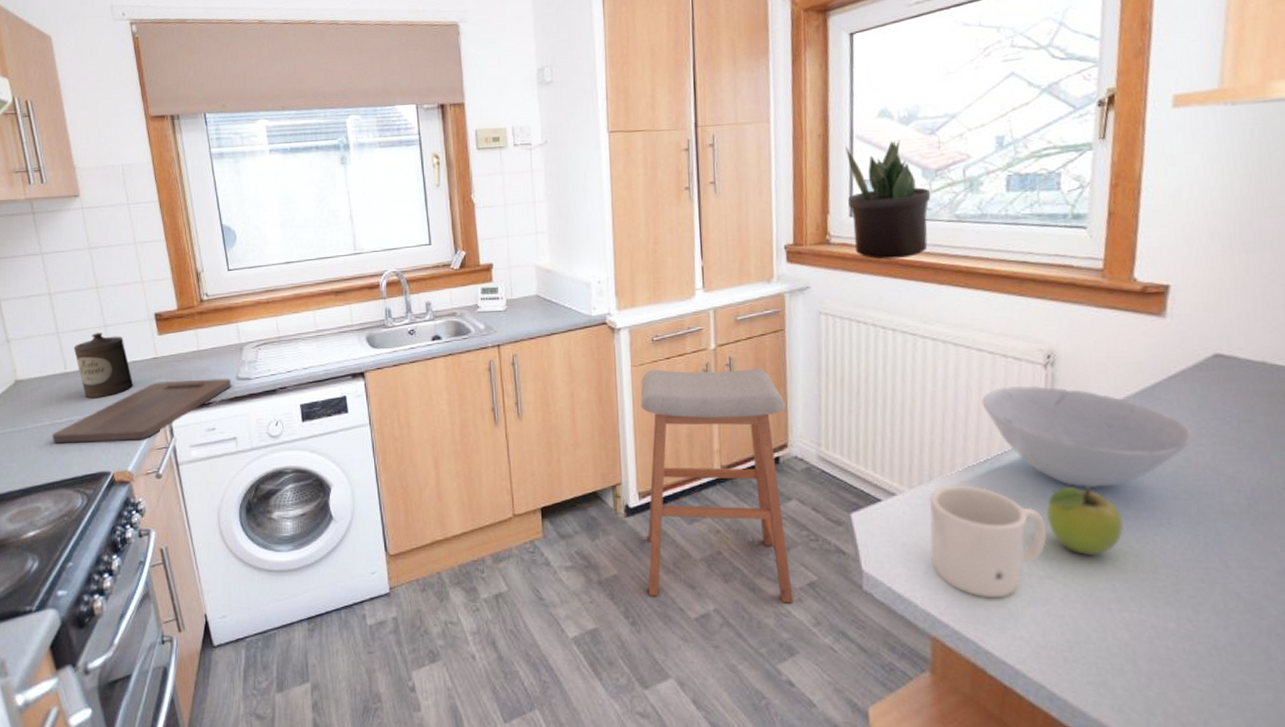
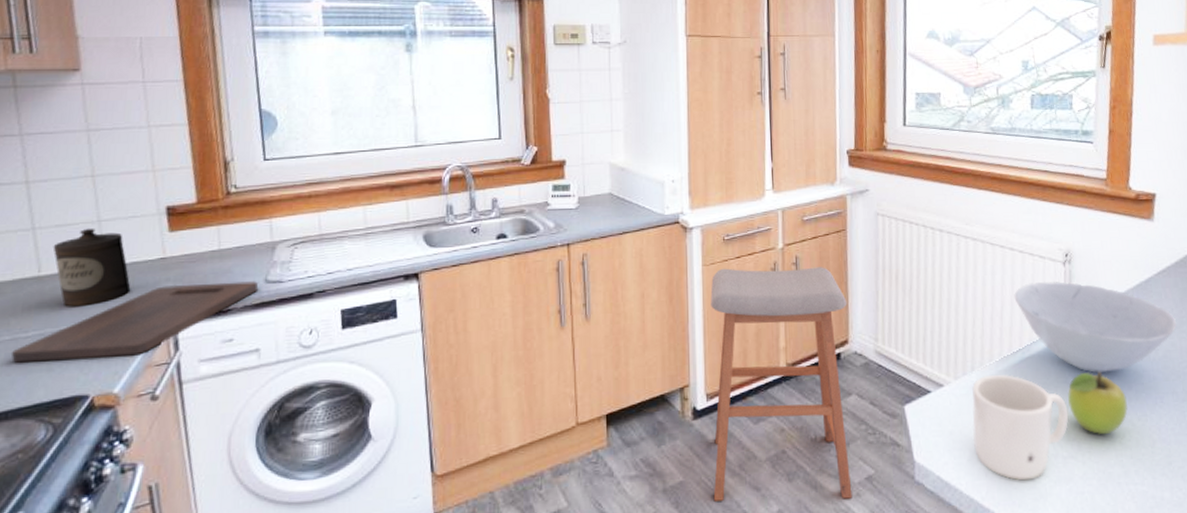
planter: present [846,140,931,260] -> none [900,59,971,166]

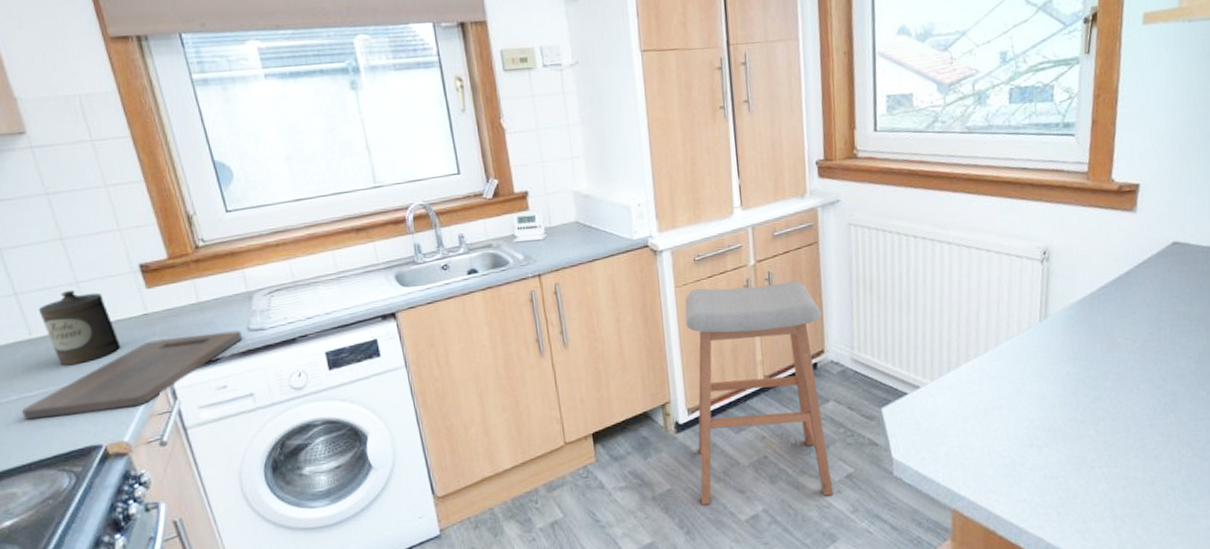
mug: present [972,374,1069,481] -> none [948,373,1044,470]
bowl: present [1014,281,1177,373] -> none [990,280,1157,366]
fruit: present [1068,371,1129,435] -> none [1044,364,1104,424]

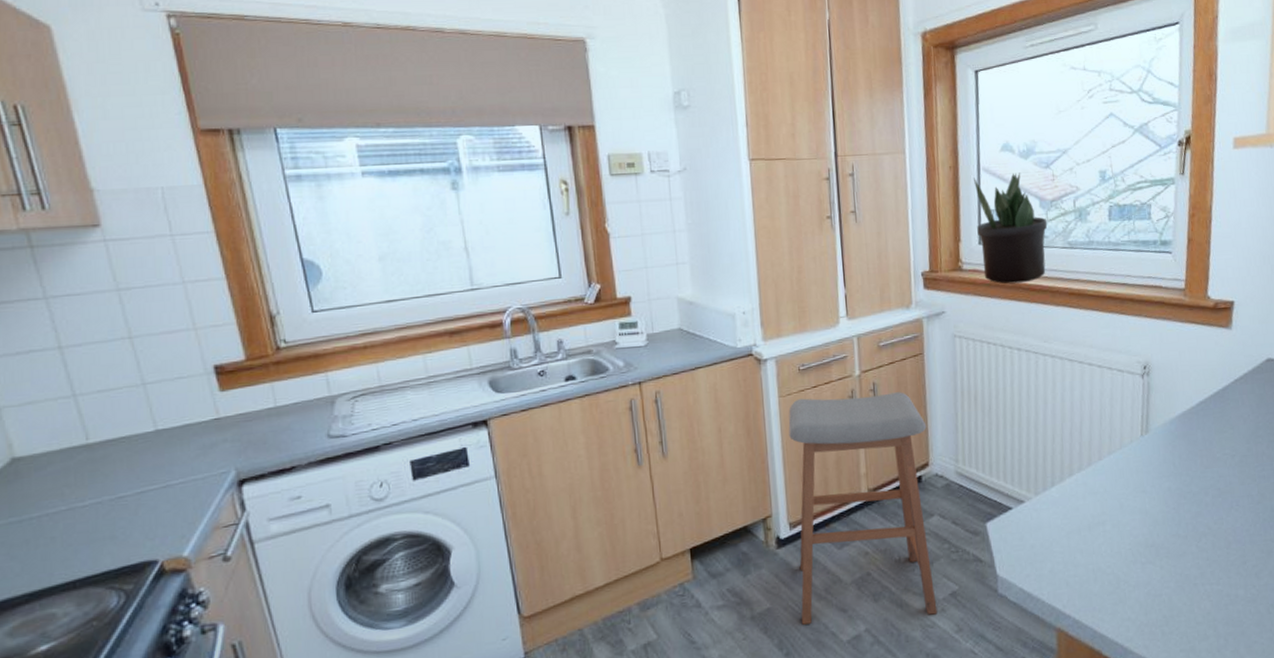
cutting board: present [21,330,243,421] -> none [69,437,322,534]
canister: present [38,290,121,366] -> none [98,391,187,474]
planter: none [869,56,945,172] -> present [974,172,1048,285]

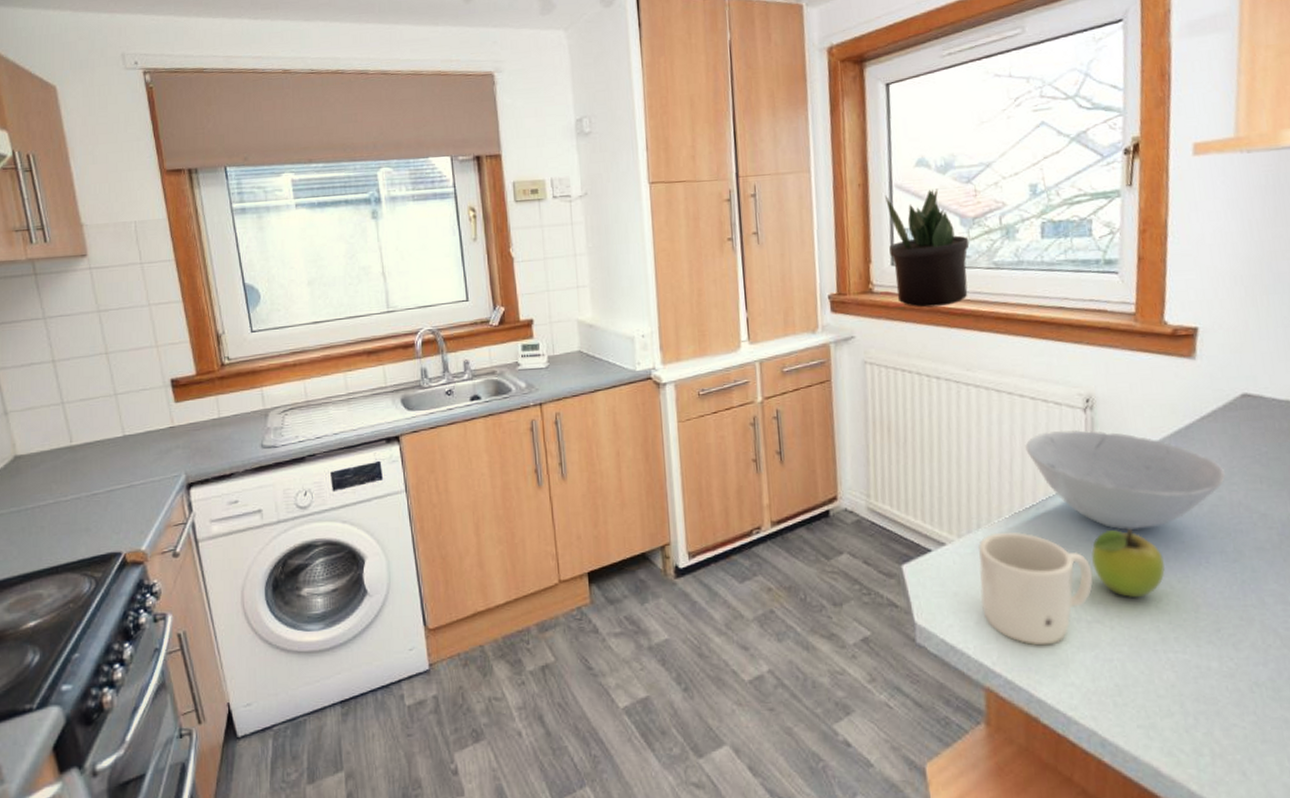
stool: present [788,392,938,625] -> none [687,420,848,661]
mug: none [1052,487,1147,587] -> present [978,531,1094,646]
bowl: none [1093,394,1254,481] -> present [1025,430,1227,530]
fruit: none [1146,479,1205,540] -> present [1091,528,1166,598]

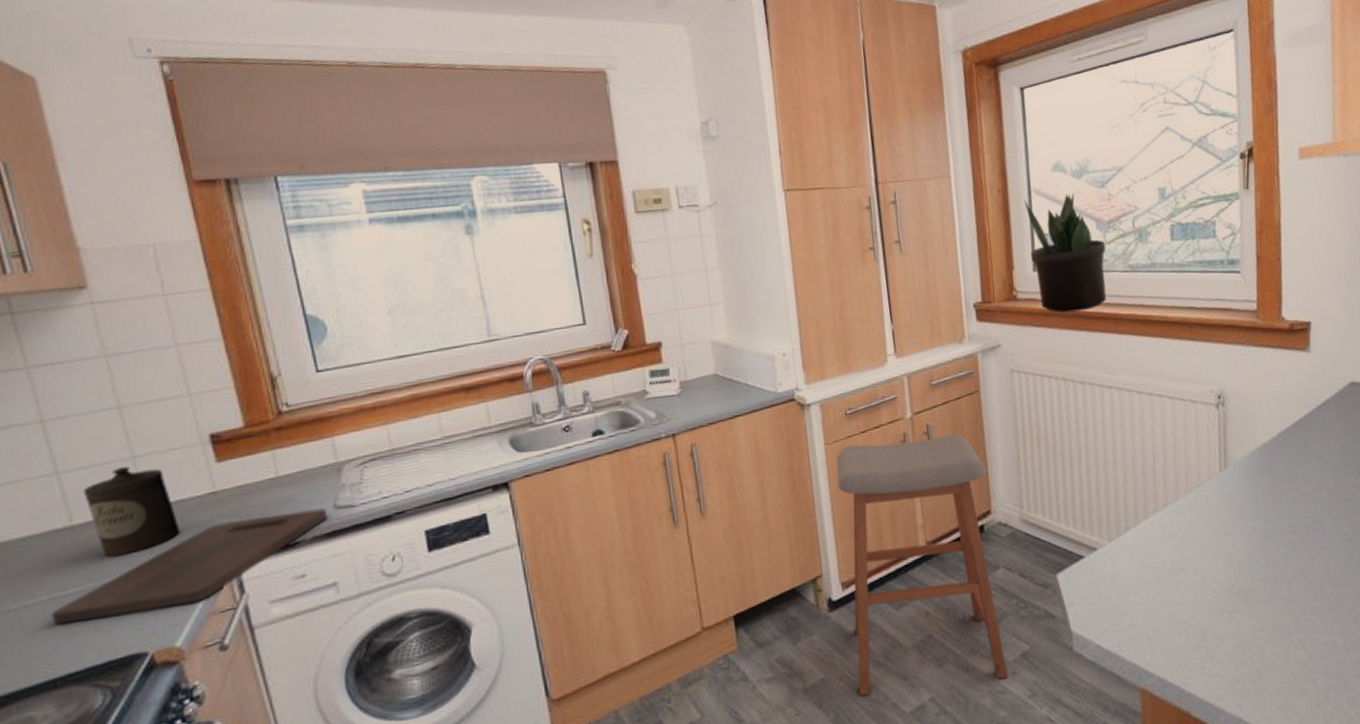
cutting board: none [55,446,256,525] -> present [50,508,328,626]
canister: none [80,401,147,473] -> present [83,466,181,557]
stool: none [687,420,848,661] -> present [836,434,1008,696]
mug: present [978,531,1094,646] -> none [1128,530,1232,641]
bowl: present [1025,430,1227,530] -> none [1166,426,1341,520]
fruit: present [1091,528,1166,598] -> none [1229,517,1294,585]

